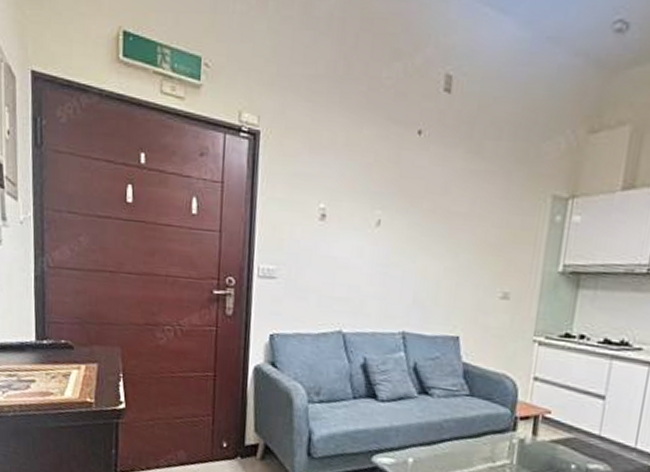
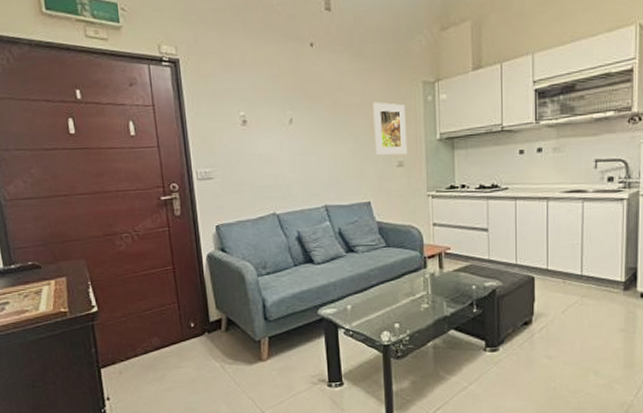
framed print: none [476,213,524,285] -> present [373,102,408,155]

